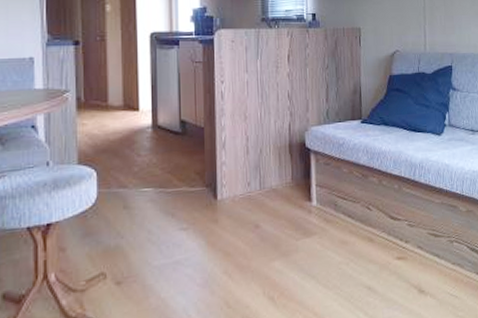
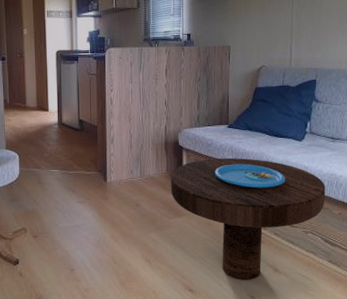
side table: none [296,158,469,309] -> present [170,157,326,280]

